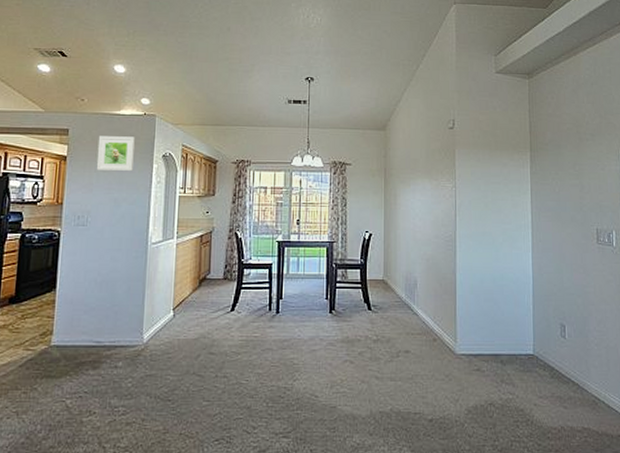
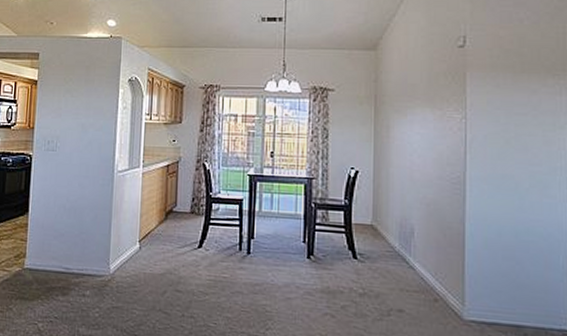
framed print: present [96,136,135,171] -> none [65,60,101,96]

